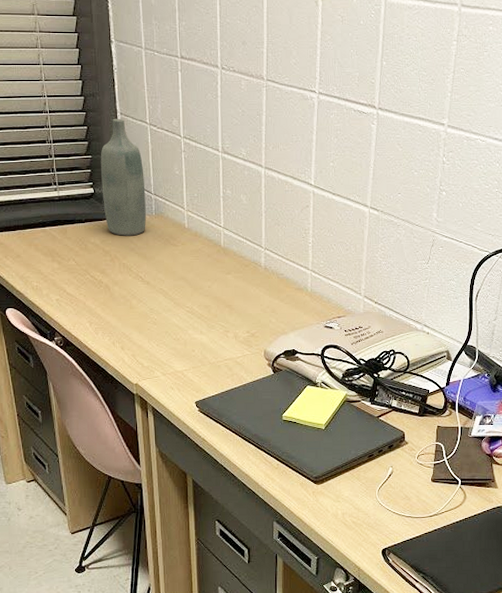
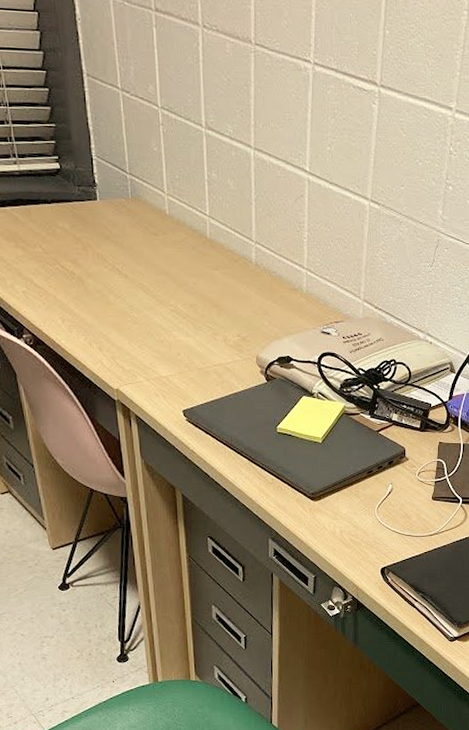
bottle: present [100,119,146,236] -> none [65,81,122,221]

